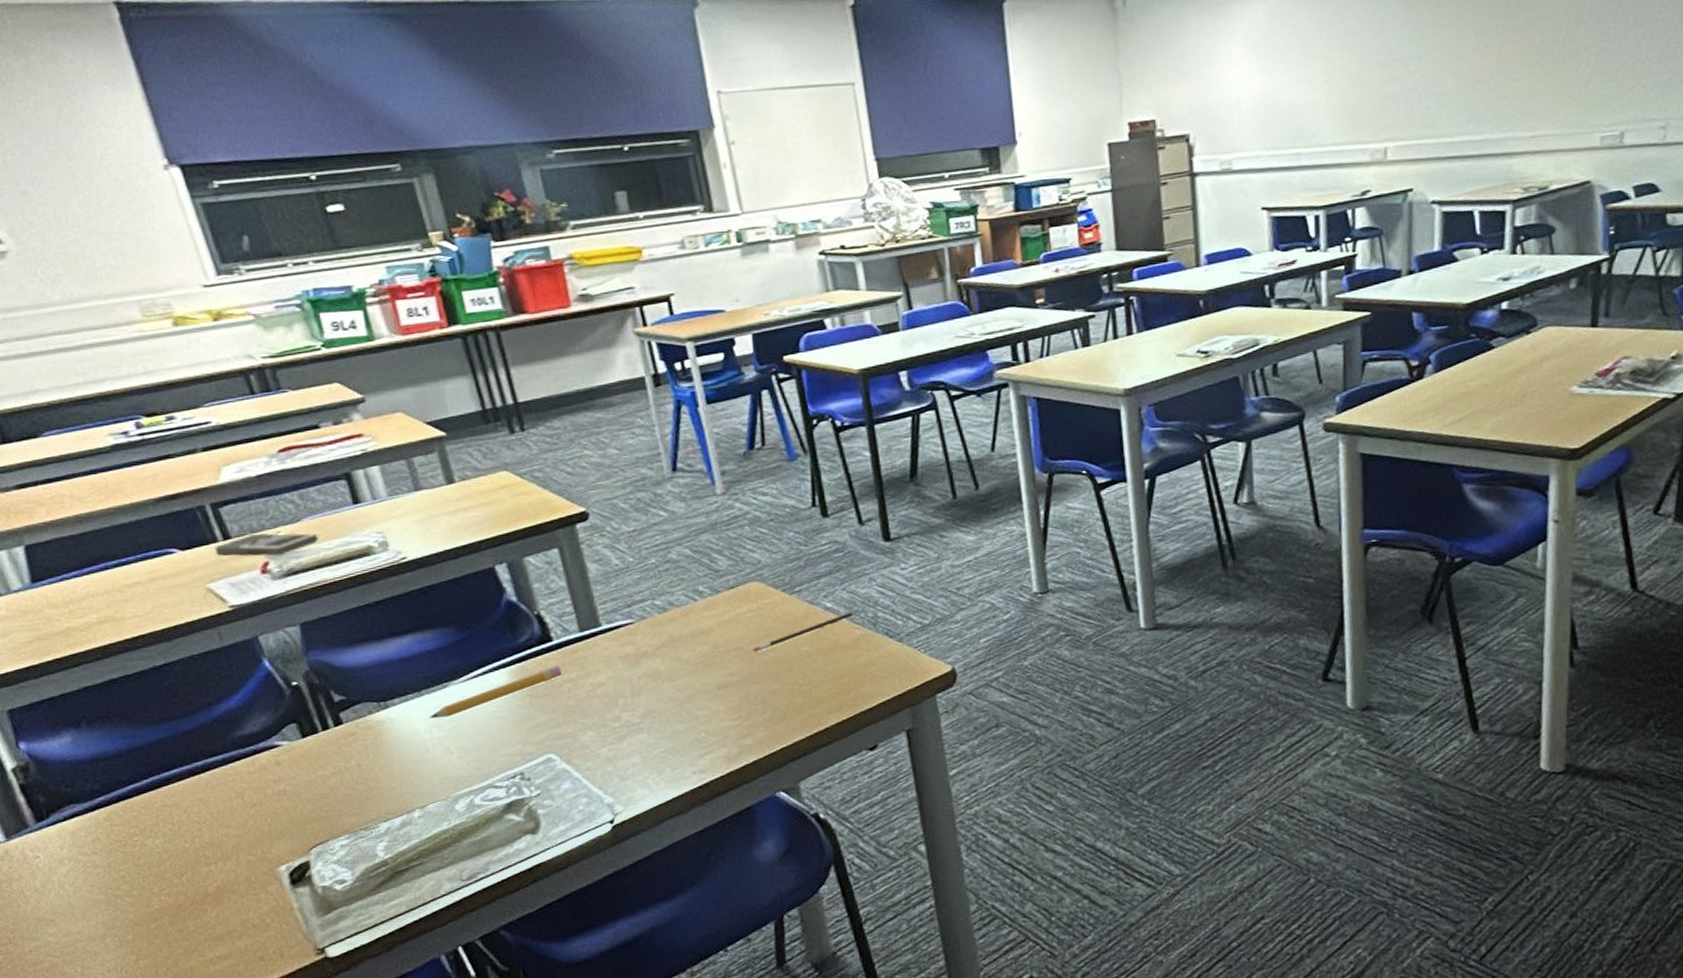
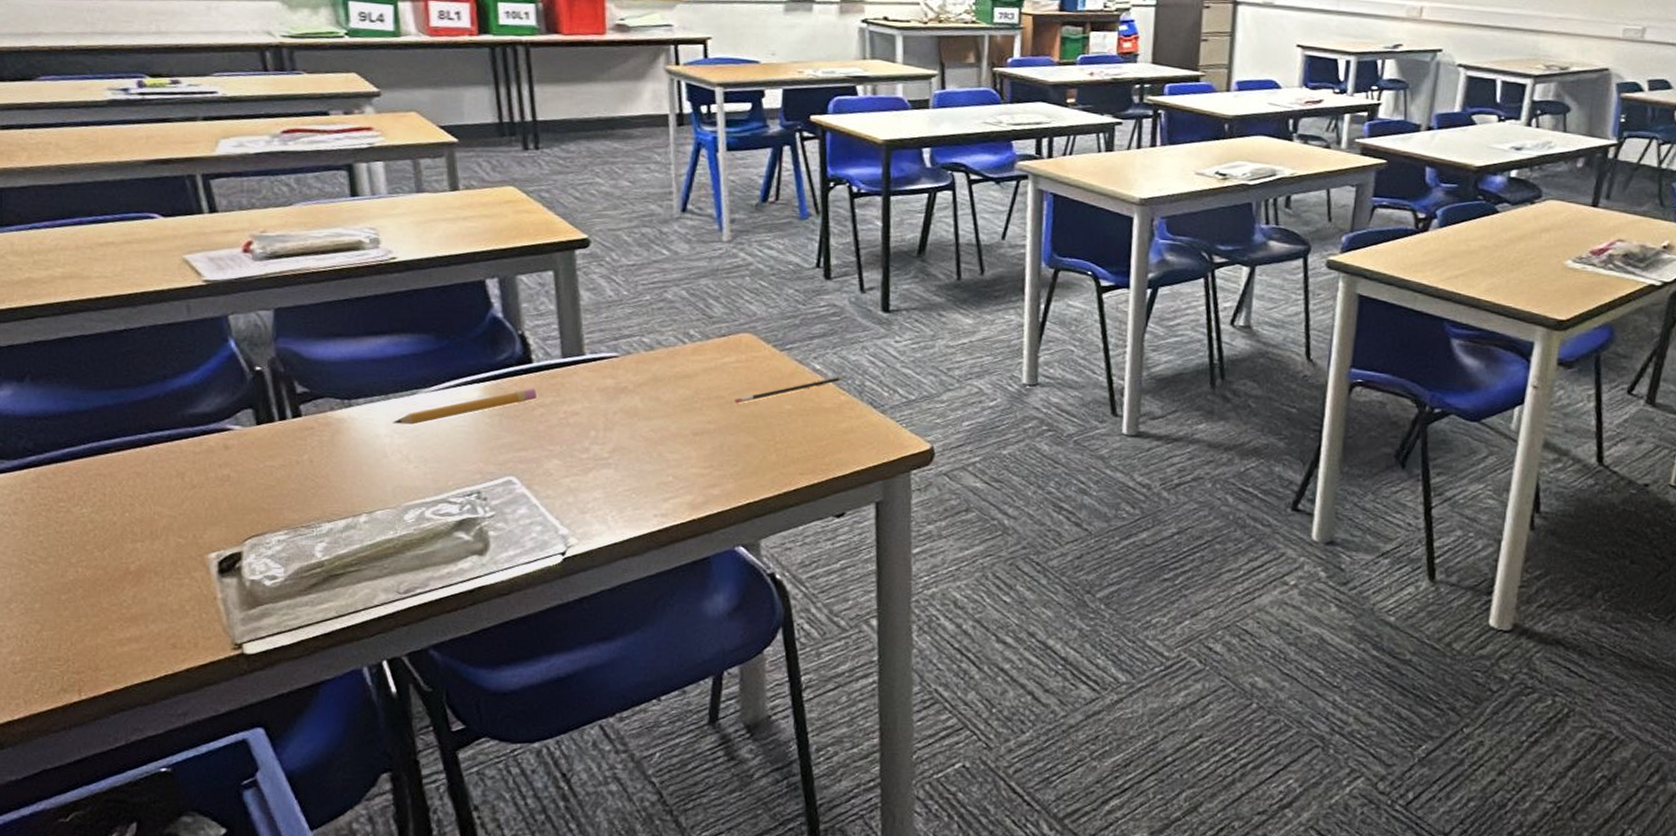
calculator: present [215,533,318,557] -> none [199,210,308,238]

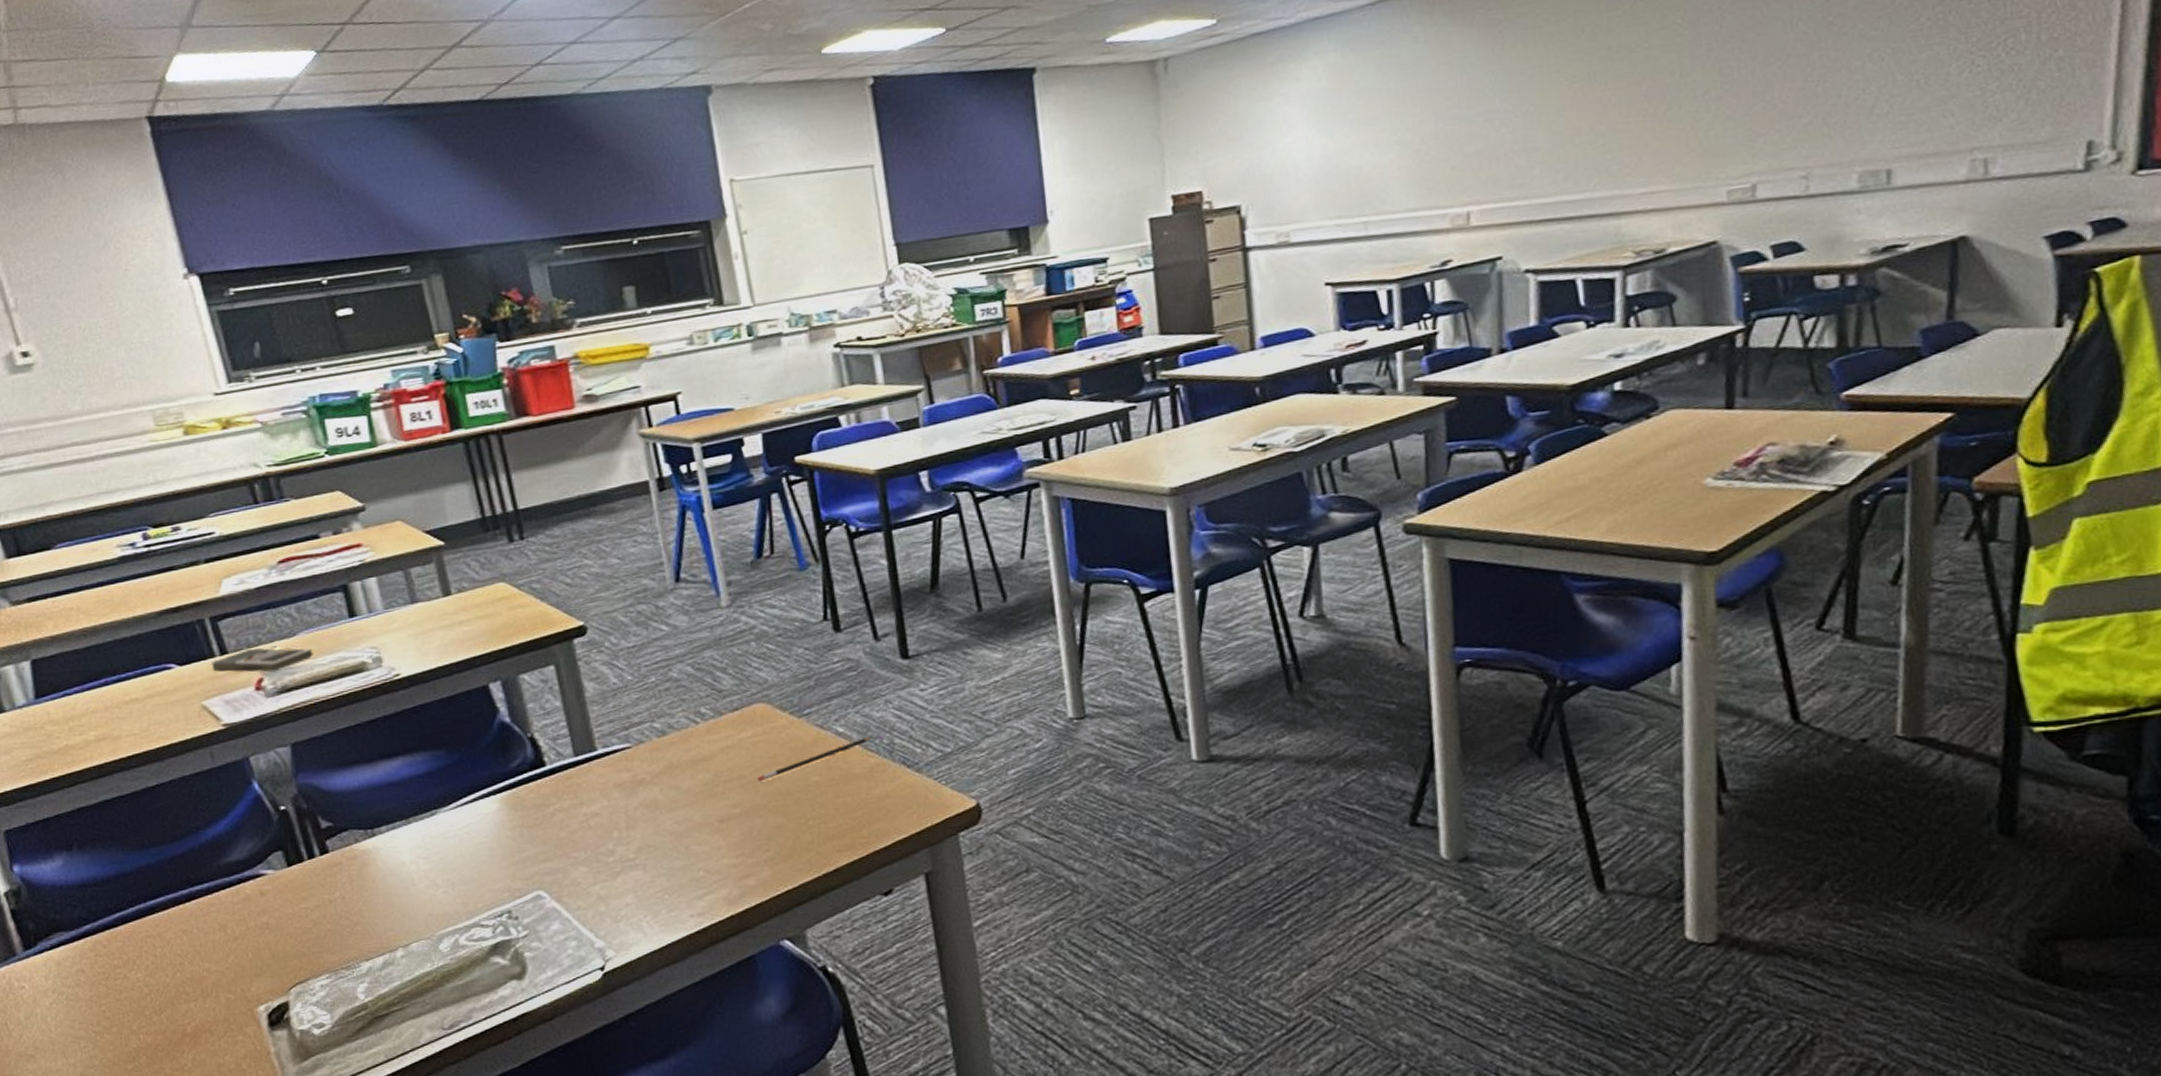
calculator: none [199,210,308,238] -> present [212,648,313,673]
pencil: present [392,388,537,425] -> none [416,793,554,849]

